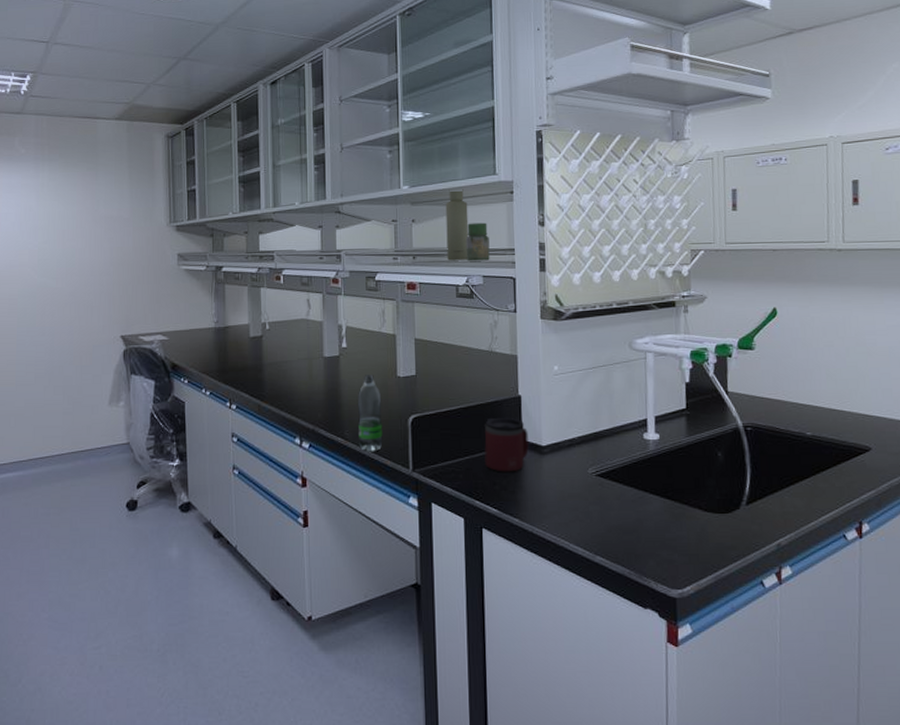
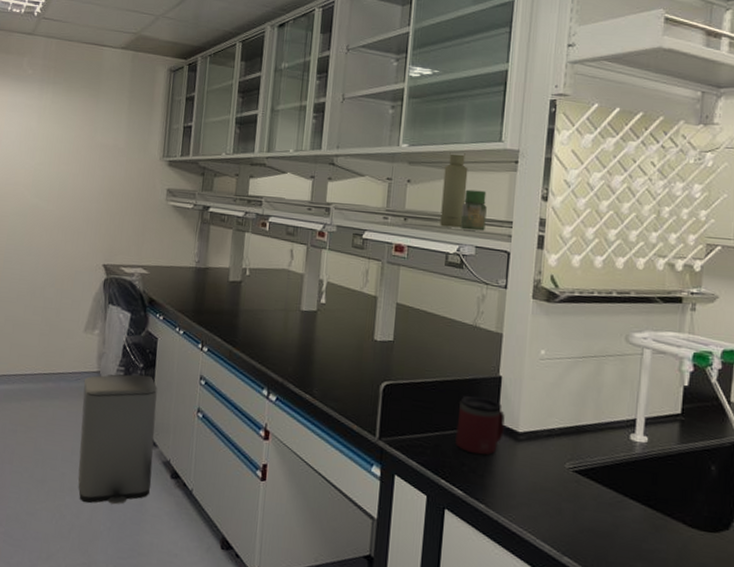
pedal bin: none [114,440,195,574] -> present [77,374,158,505]
bottle: present [357,375,383,452] -> none [327,334,356,415]

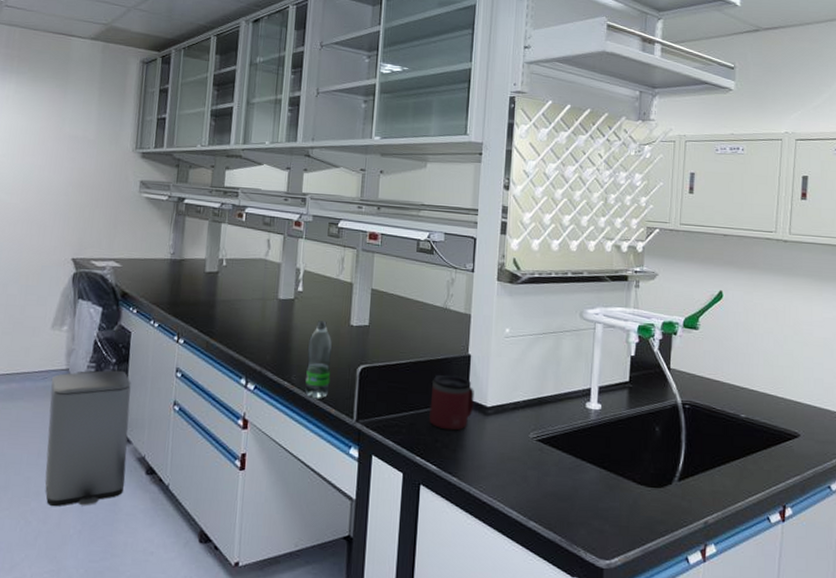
bottle: none [327,334,356,415] -> present [305,321,333,399]
bottle: present [440,152,468,228] -> none [411,145,437,216]
jar: present [460,189,487,231] -> none [430,179,454,219]

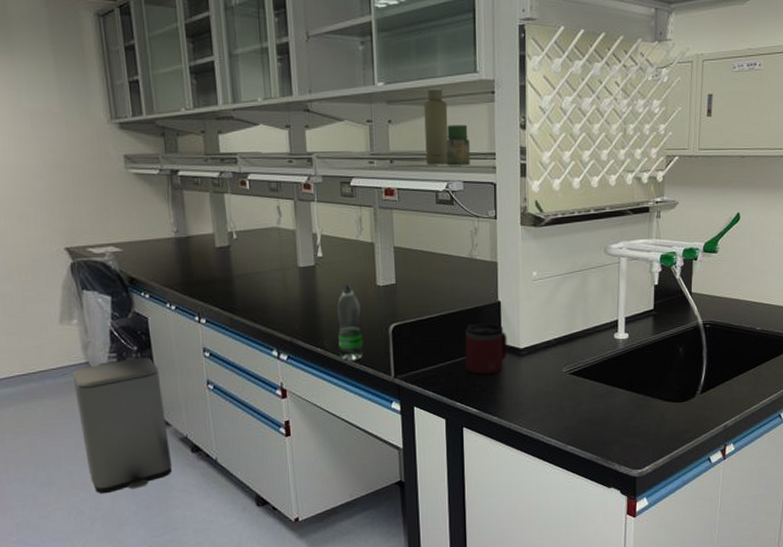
bottle: none [411,145,437,216] -> present [424,87,449,165]
jar: none [430,179,454,219] -> present [445,124,470,166]

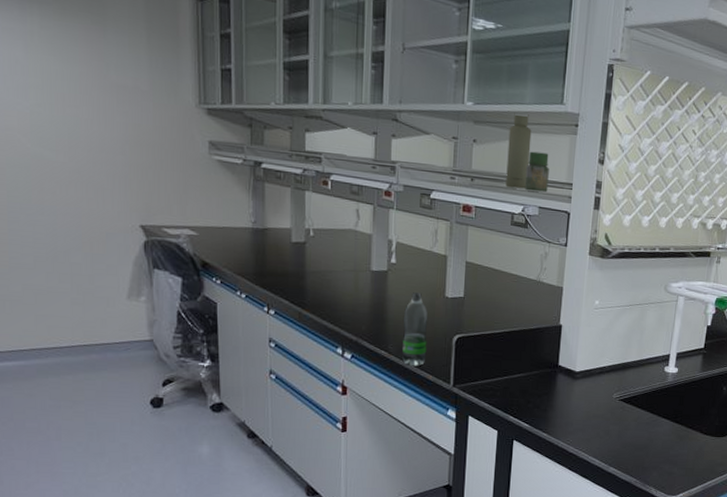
pedal bin: present [72,357,172,493] -> none [135,340,227,469]
beverage cup: present [465,323,508,375] -> none [522,343,565,393]

